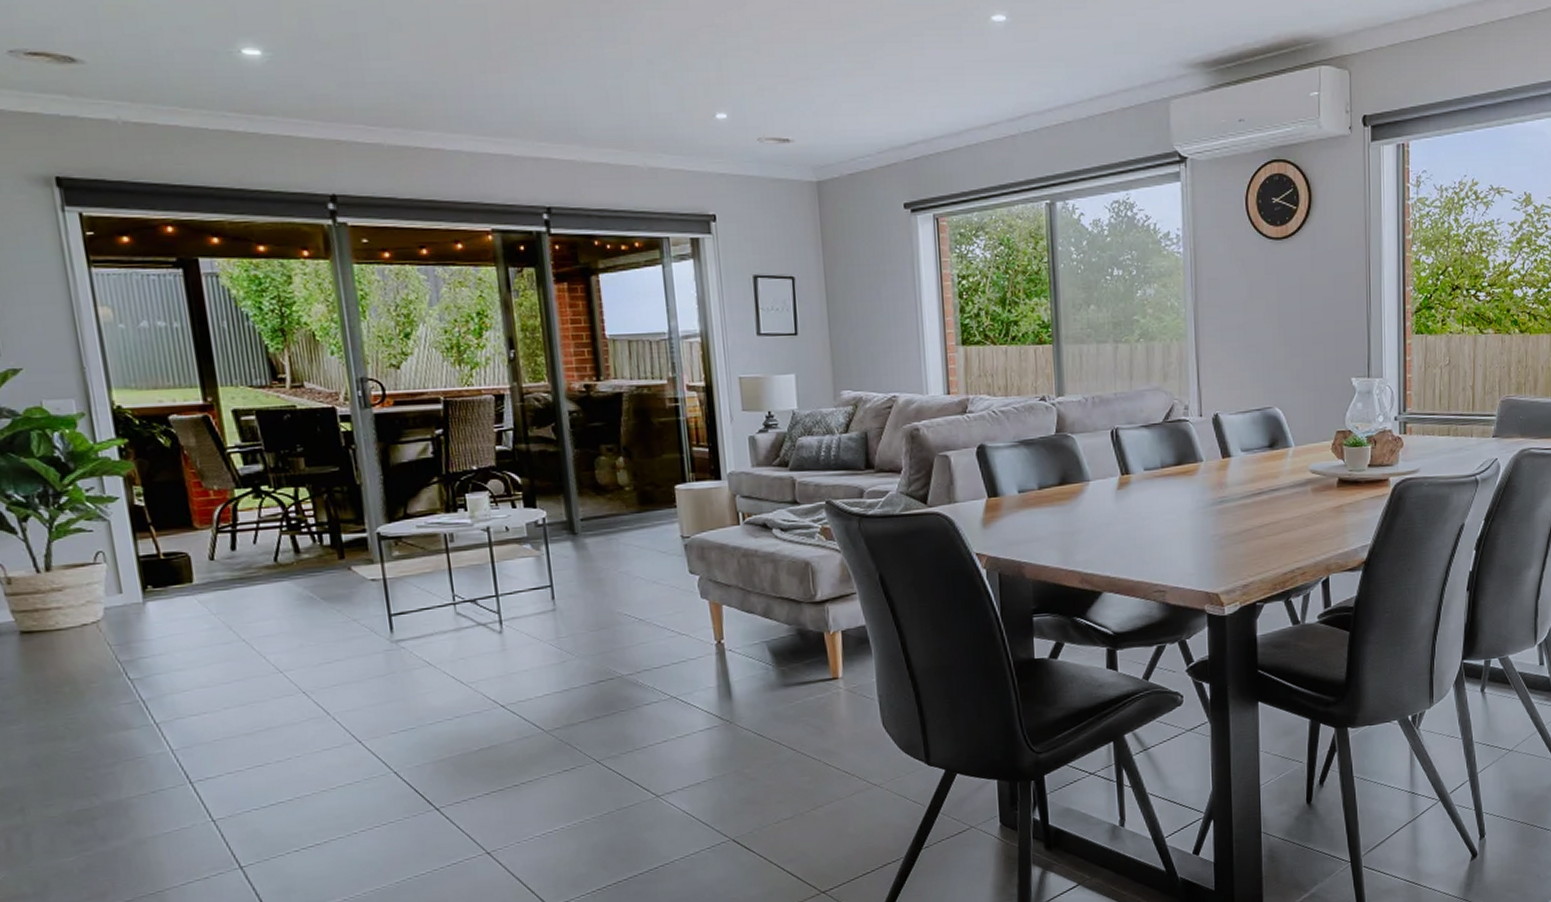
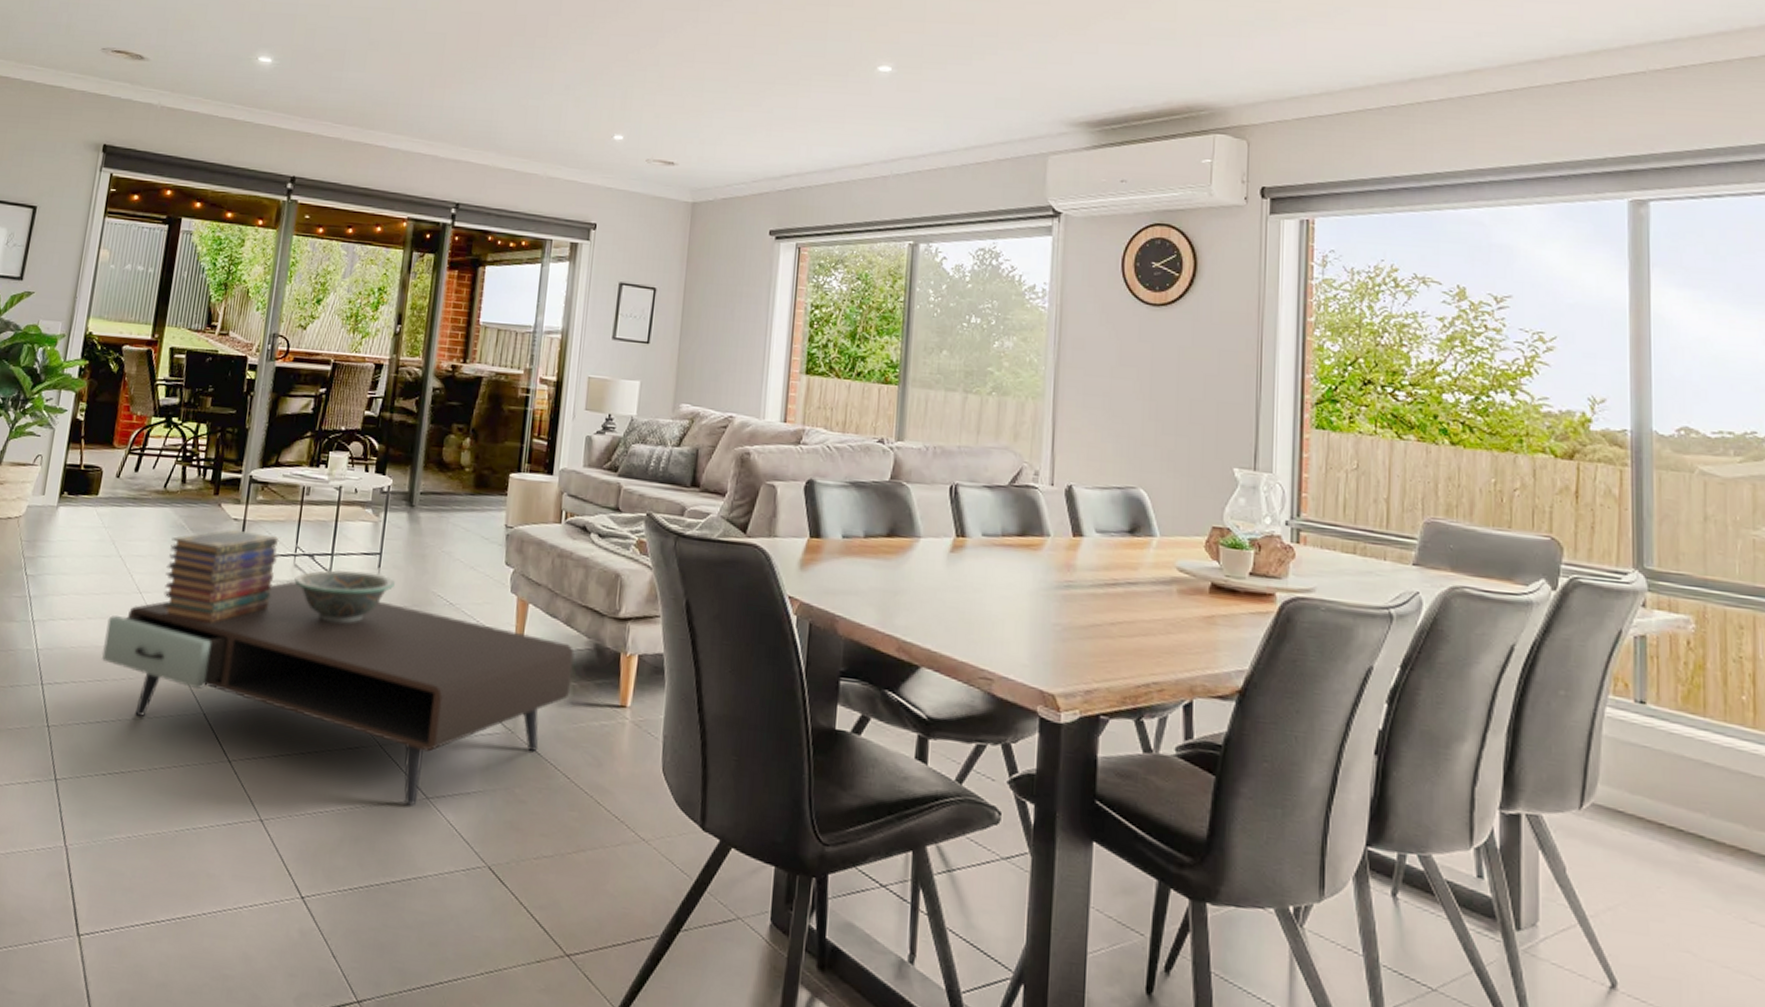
coffee table: none [250,629,781,807] -> present [101,581,575,806]
book stack: none [301,588,439,690] -> present [162,529,278,625]
decorative bowl: none [460,605,575,661] -> present [294,569,395,624]

